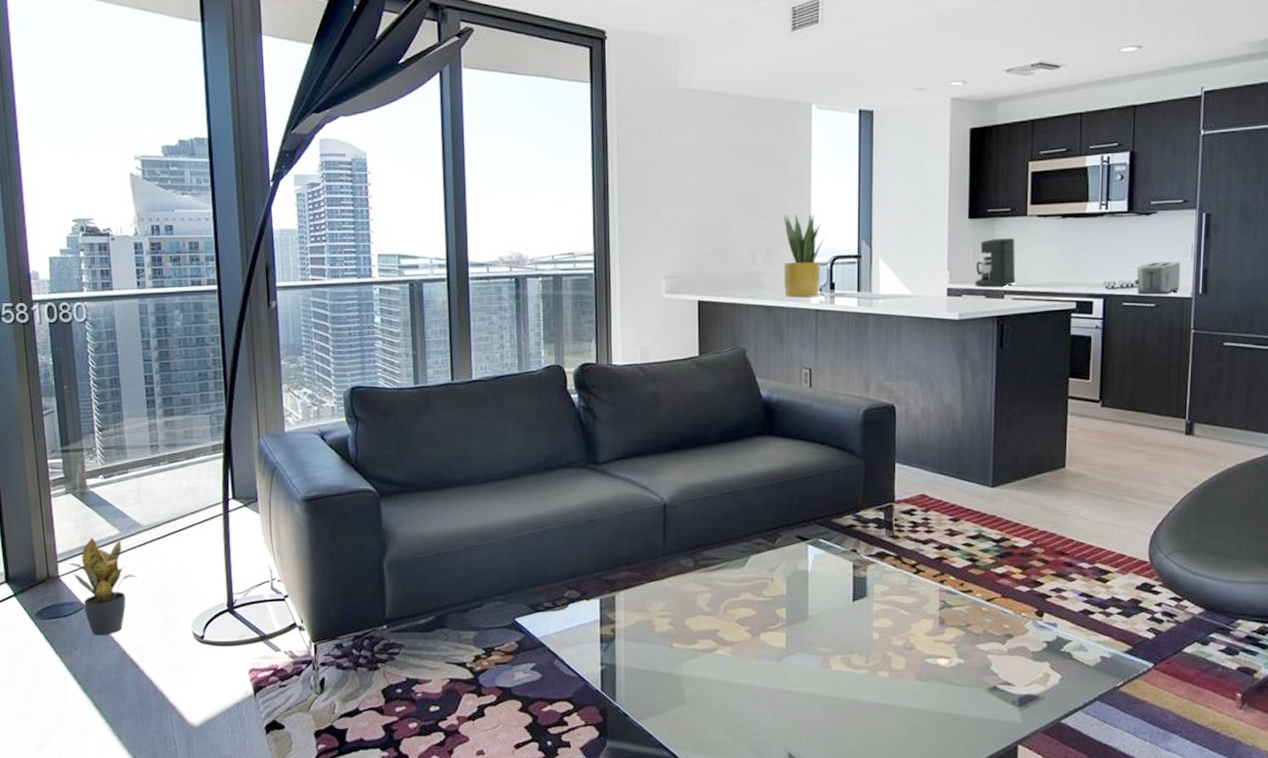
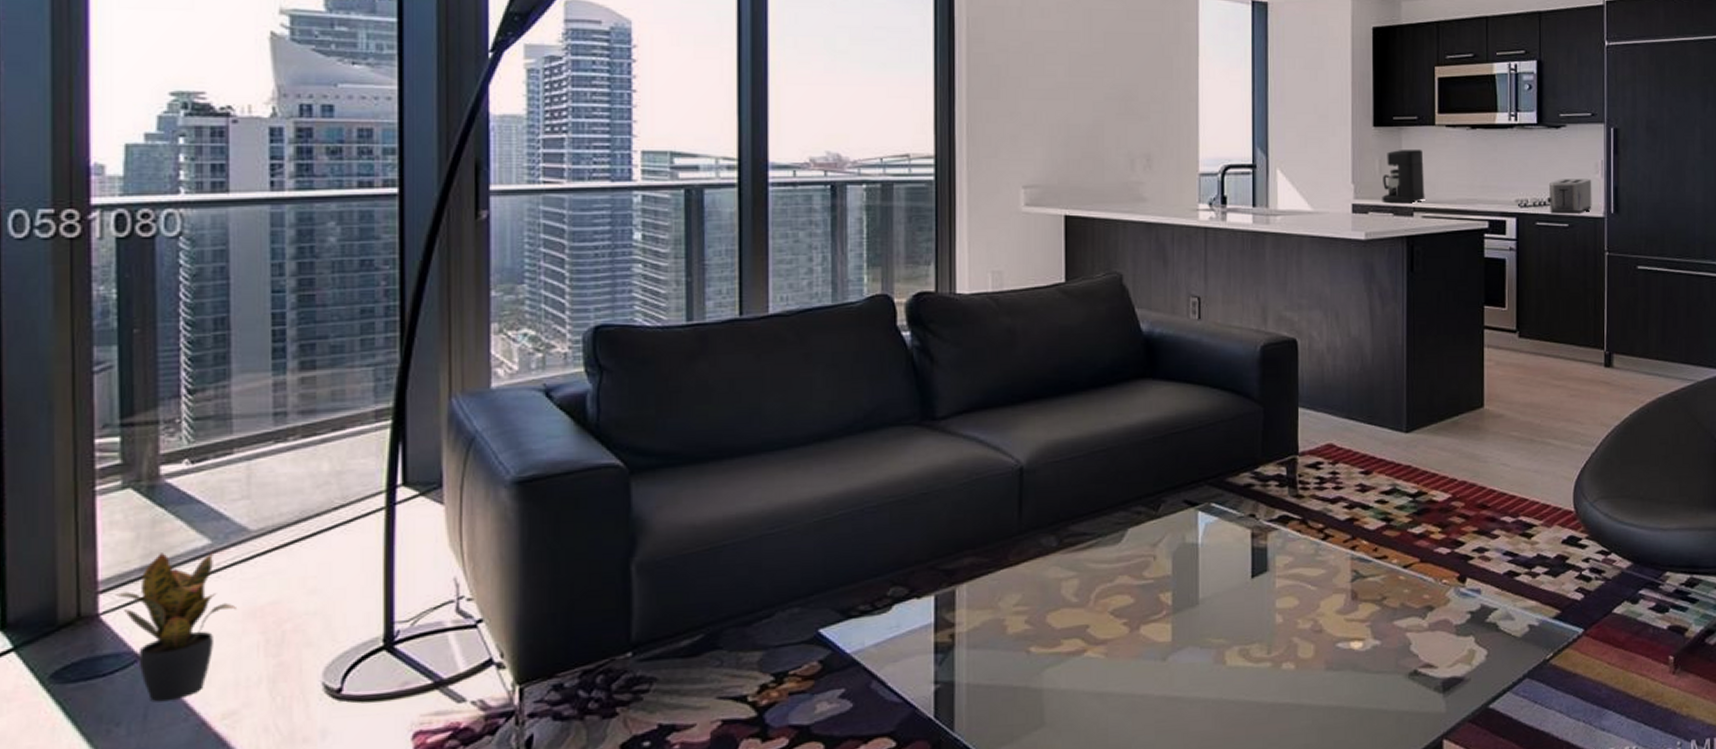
planter: present [783,214,827,298] -> none [1167,115,1217,213]

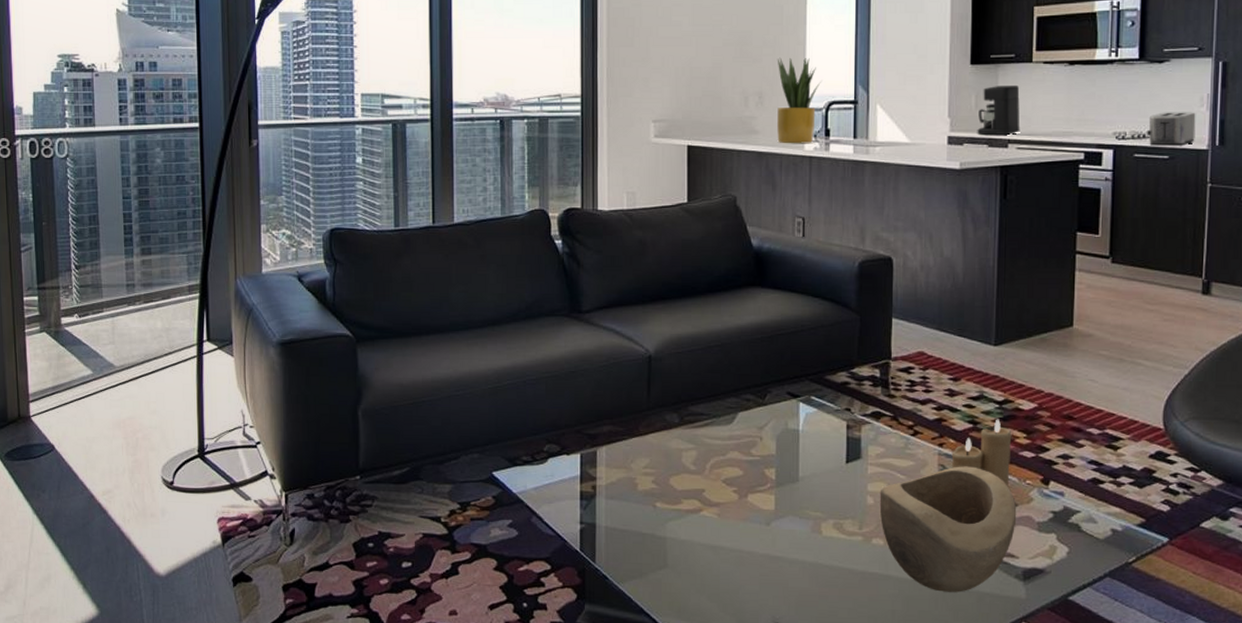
potted plant: present [114,552,236,702] -> none [38,378,109,479]
planter: none [1167,115,1217,213] -> present [776,57,822,144]
decorative bowl: none [1289,569,1434,716] -> present [879,466,1017,593]
candle: none [1365,514,1427,589] -> present [951,419,1012,487]

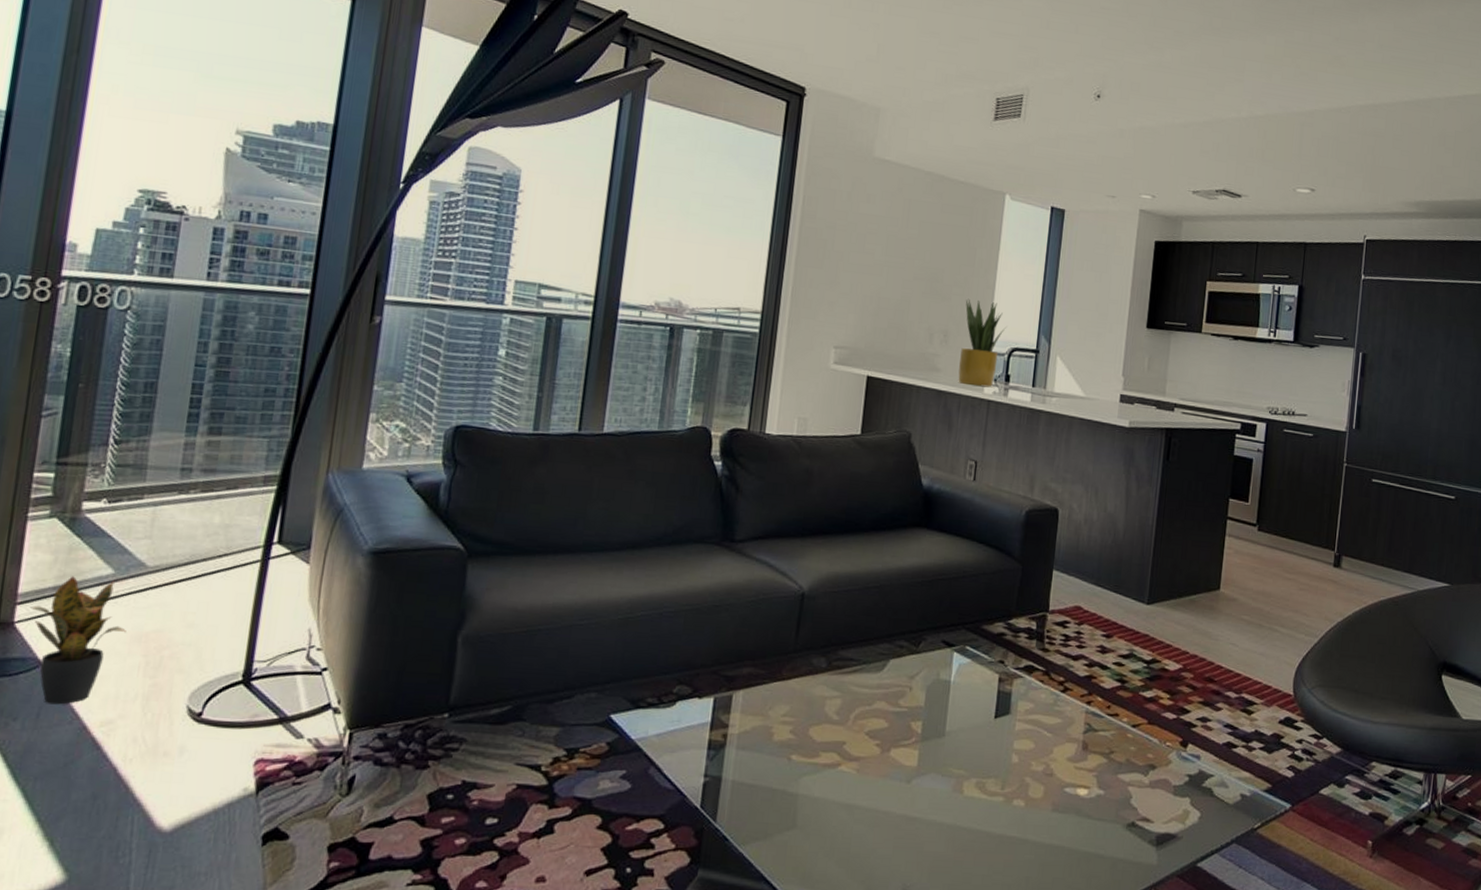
potted plant: none [38,378,109,479] -> present [29,576,126,705]
decorative bowl: present [879,466,1017,593] -> none [1023,725,1155,858]
candle: present [951,419,1012,487] -> none [1097,678,1157,748]
coffee maker: present [977,84,1020,136] -> none [1147,351,1188,400]
toaster: present [1147,112,1196,147] -> none [1296,392,1338,427]

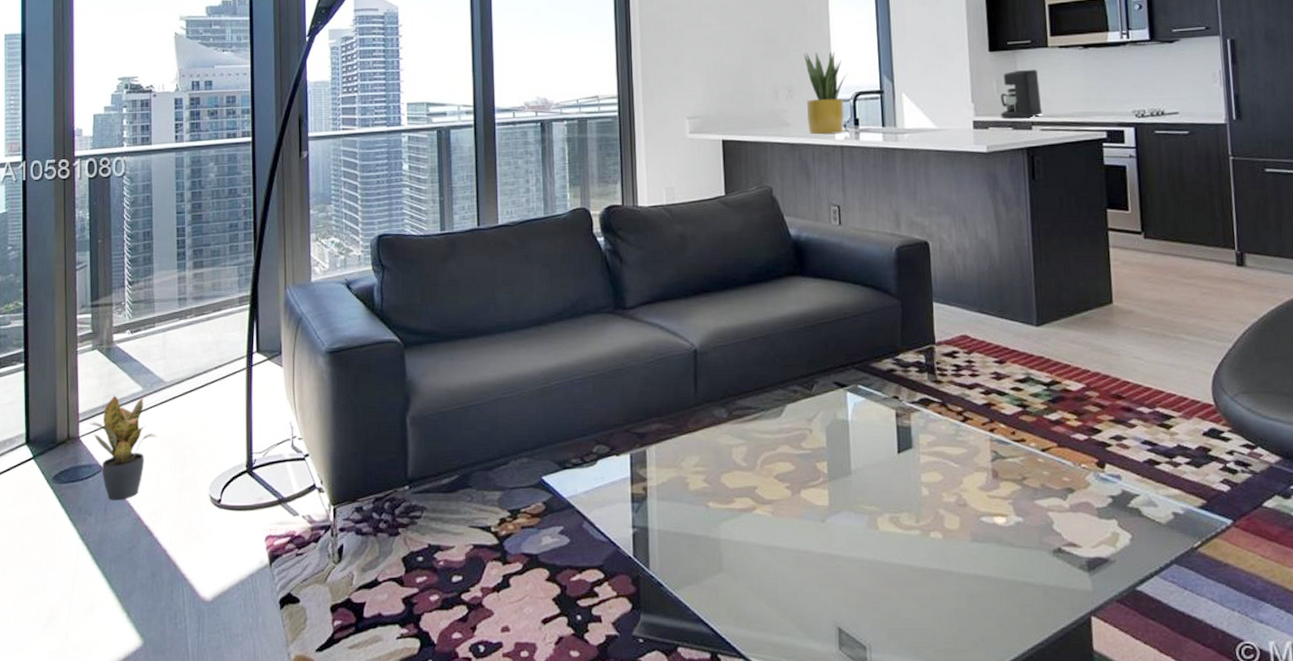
coffee maker: none [1147,351,1188,400] -> present [1001,69,1043,119]

